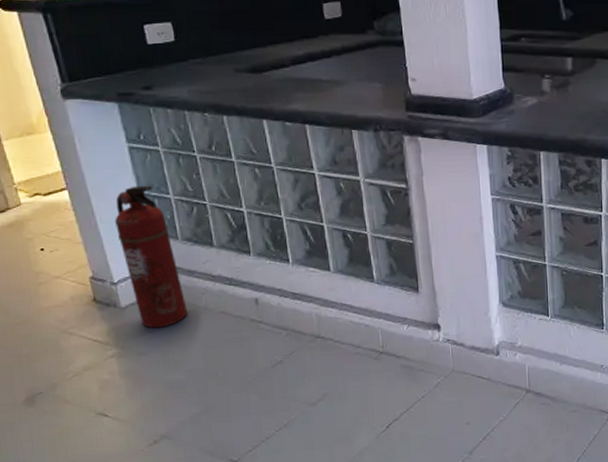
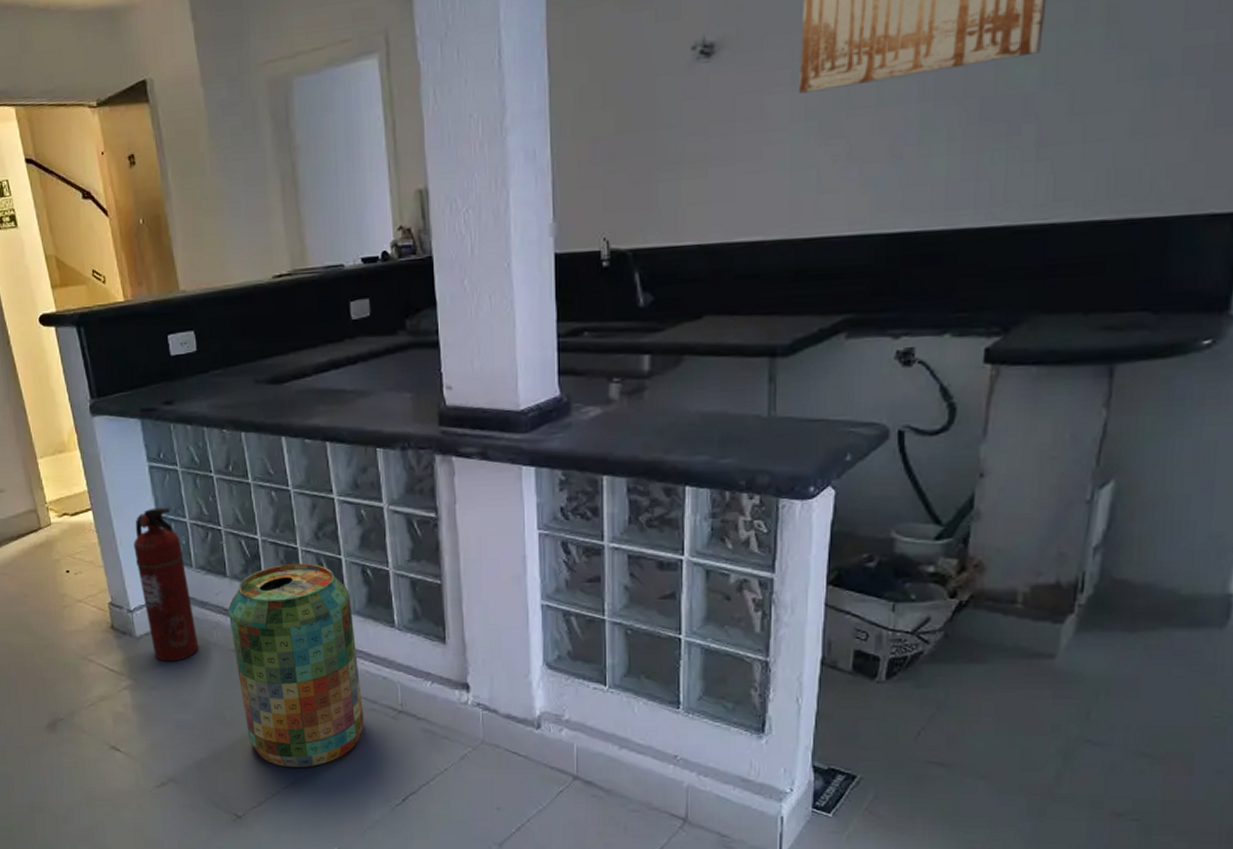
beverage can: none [216,231,350,412] -> present [228,563,365,767]

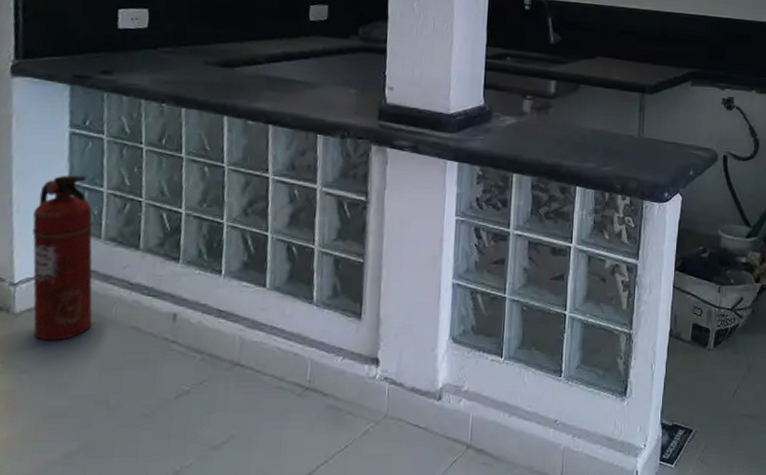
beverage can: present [228,563,365,767] -> none [133,238,272,455]

